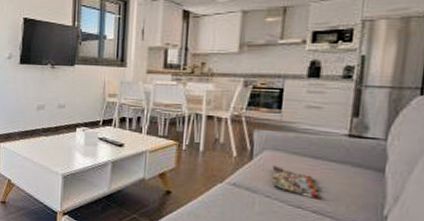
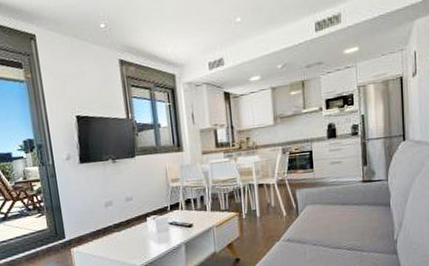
magazine: present [272,166,321,200] -> none [314,217,352,239]

